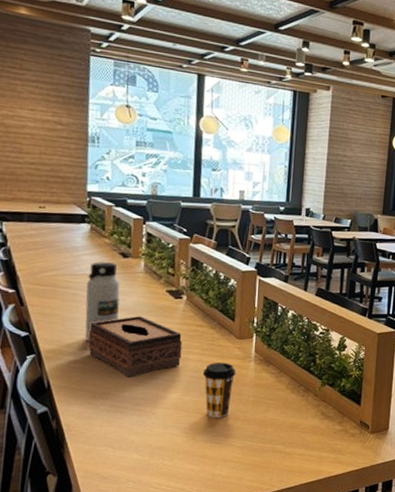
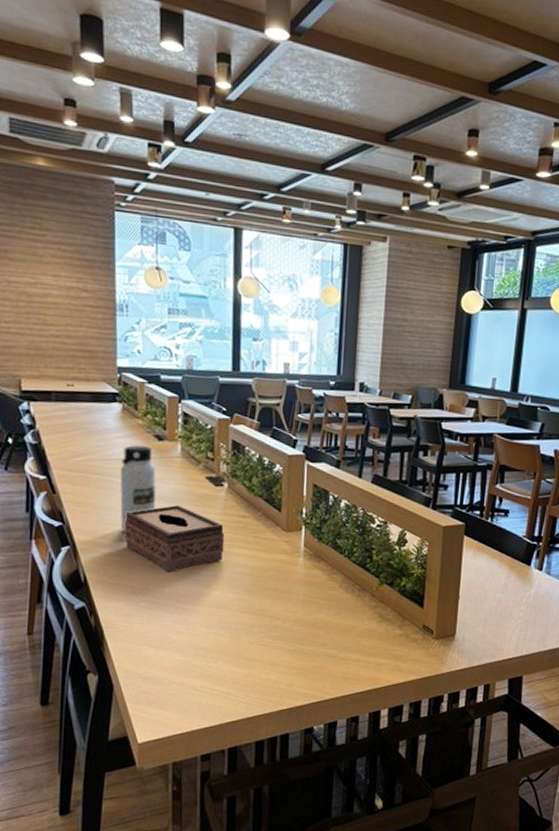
coffee cup: present [203,362,236,418] -> none [248,556,284,618]

